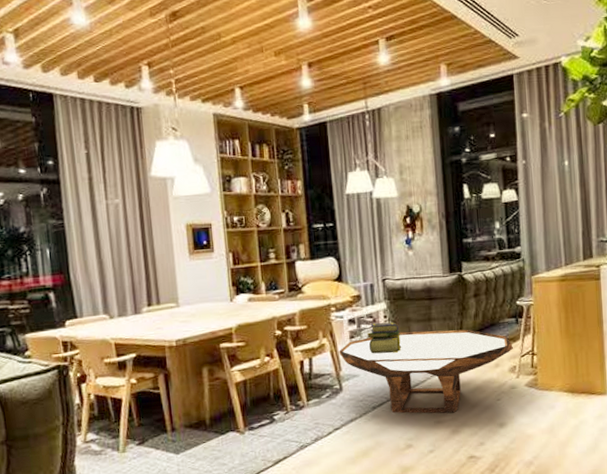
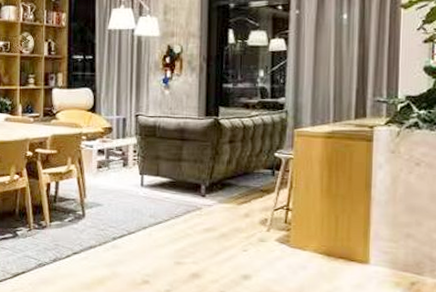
coffee table: present [339,329,513,414] -> none [85,168,266,257]
stack of books: present [366,322,402,354] -> none [114,156,149,188]

